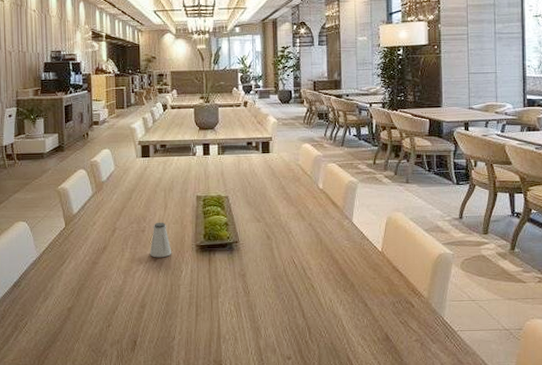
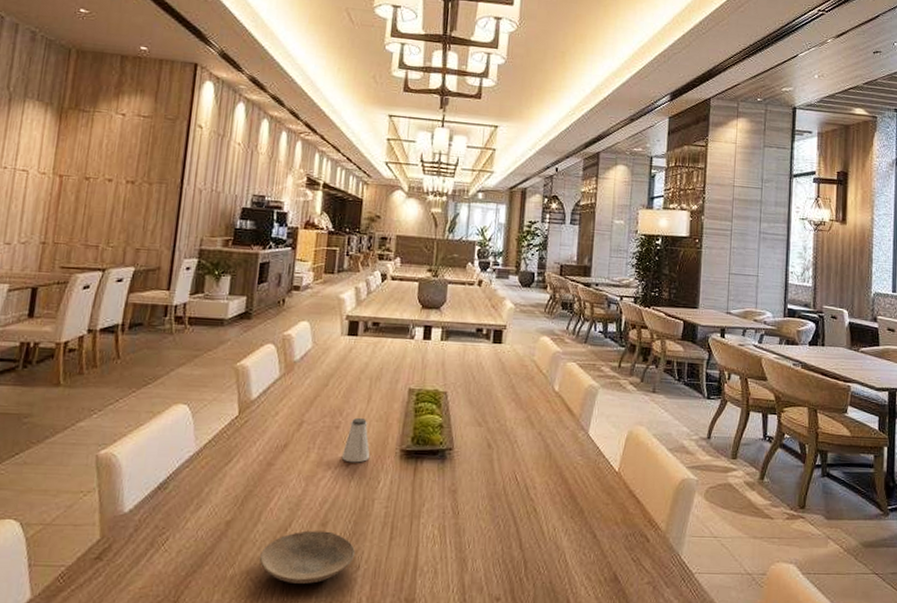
plate: none [97,311,170,352] -> present [260,530,356,584]

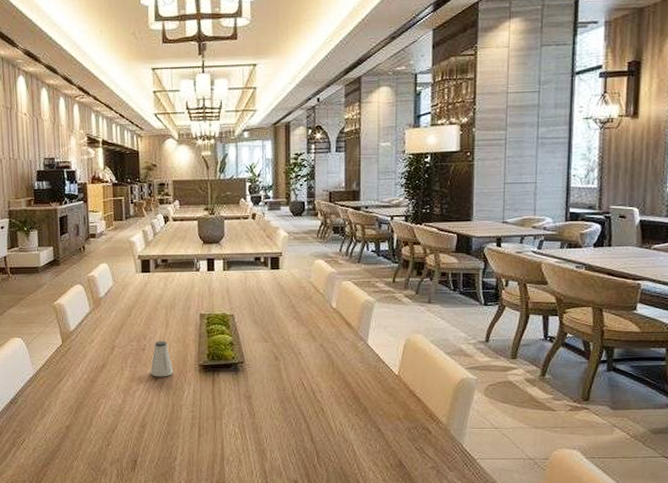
plate: present [260,530,356,584] -> none [96,431,172,471]

